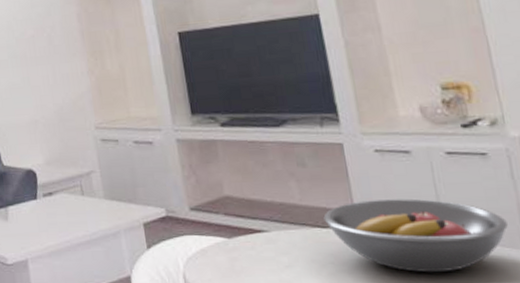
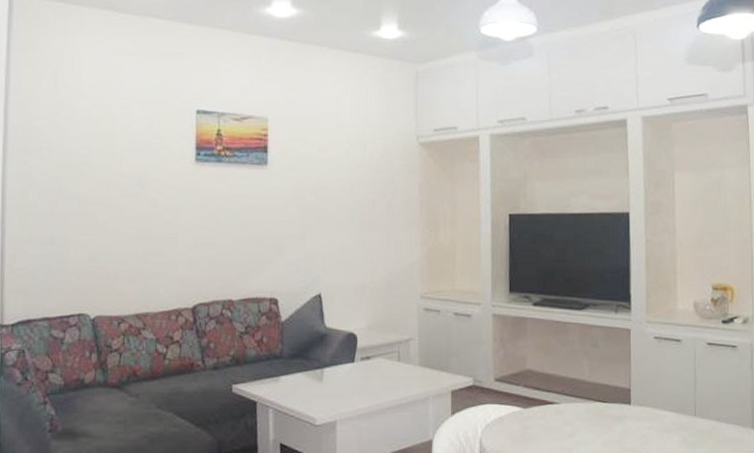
fruit bowl: present [323,198,508,273] -> none [605,380,742,444]

